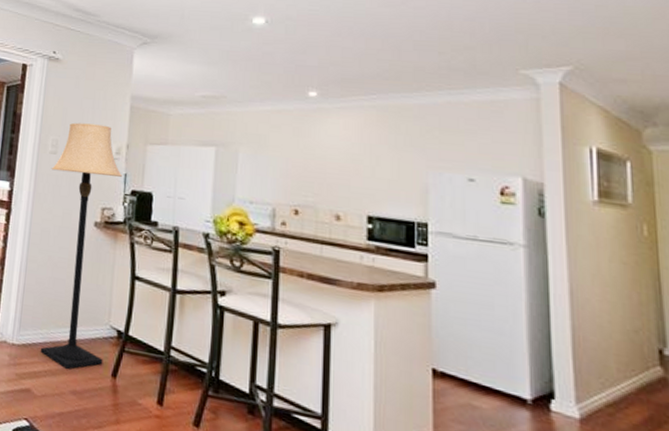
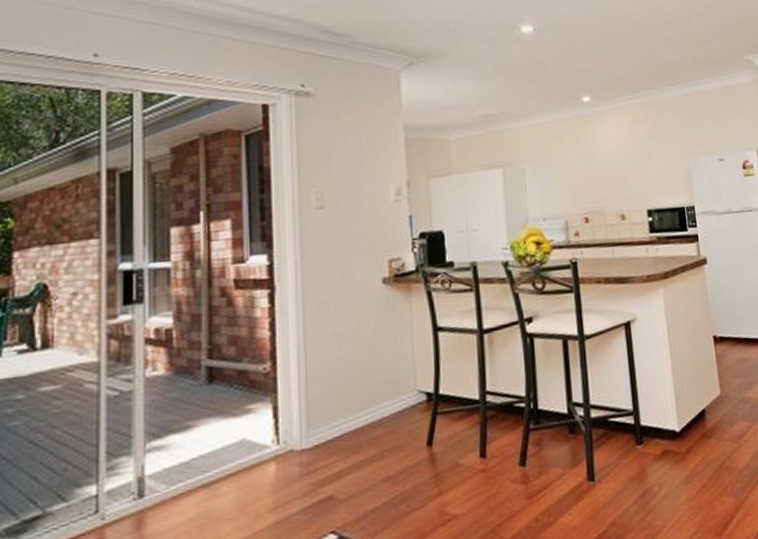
lamp: present [40,122,123,369] -> none [319,164,415,456]

